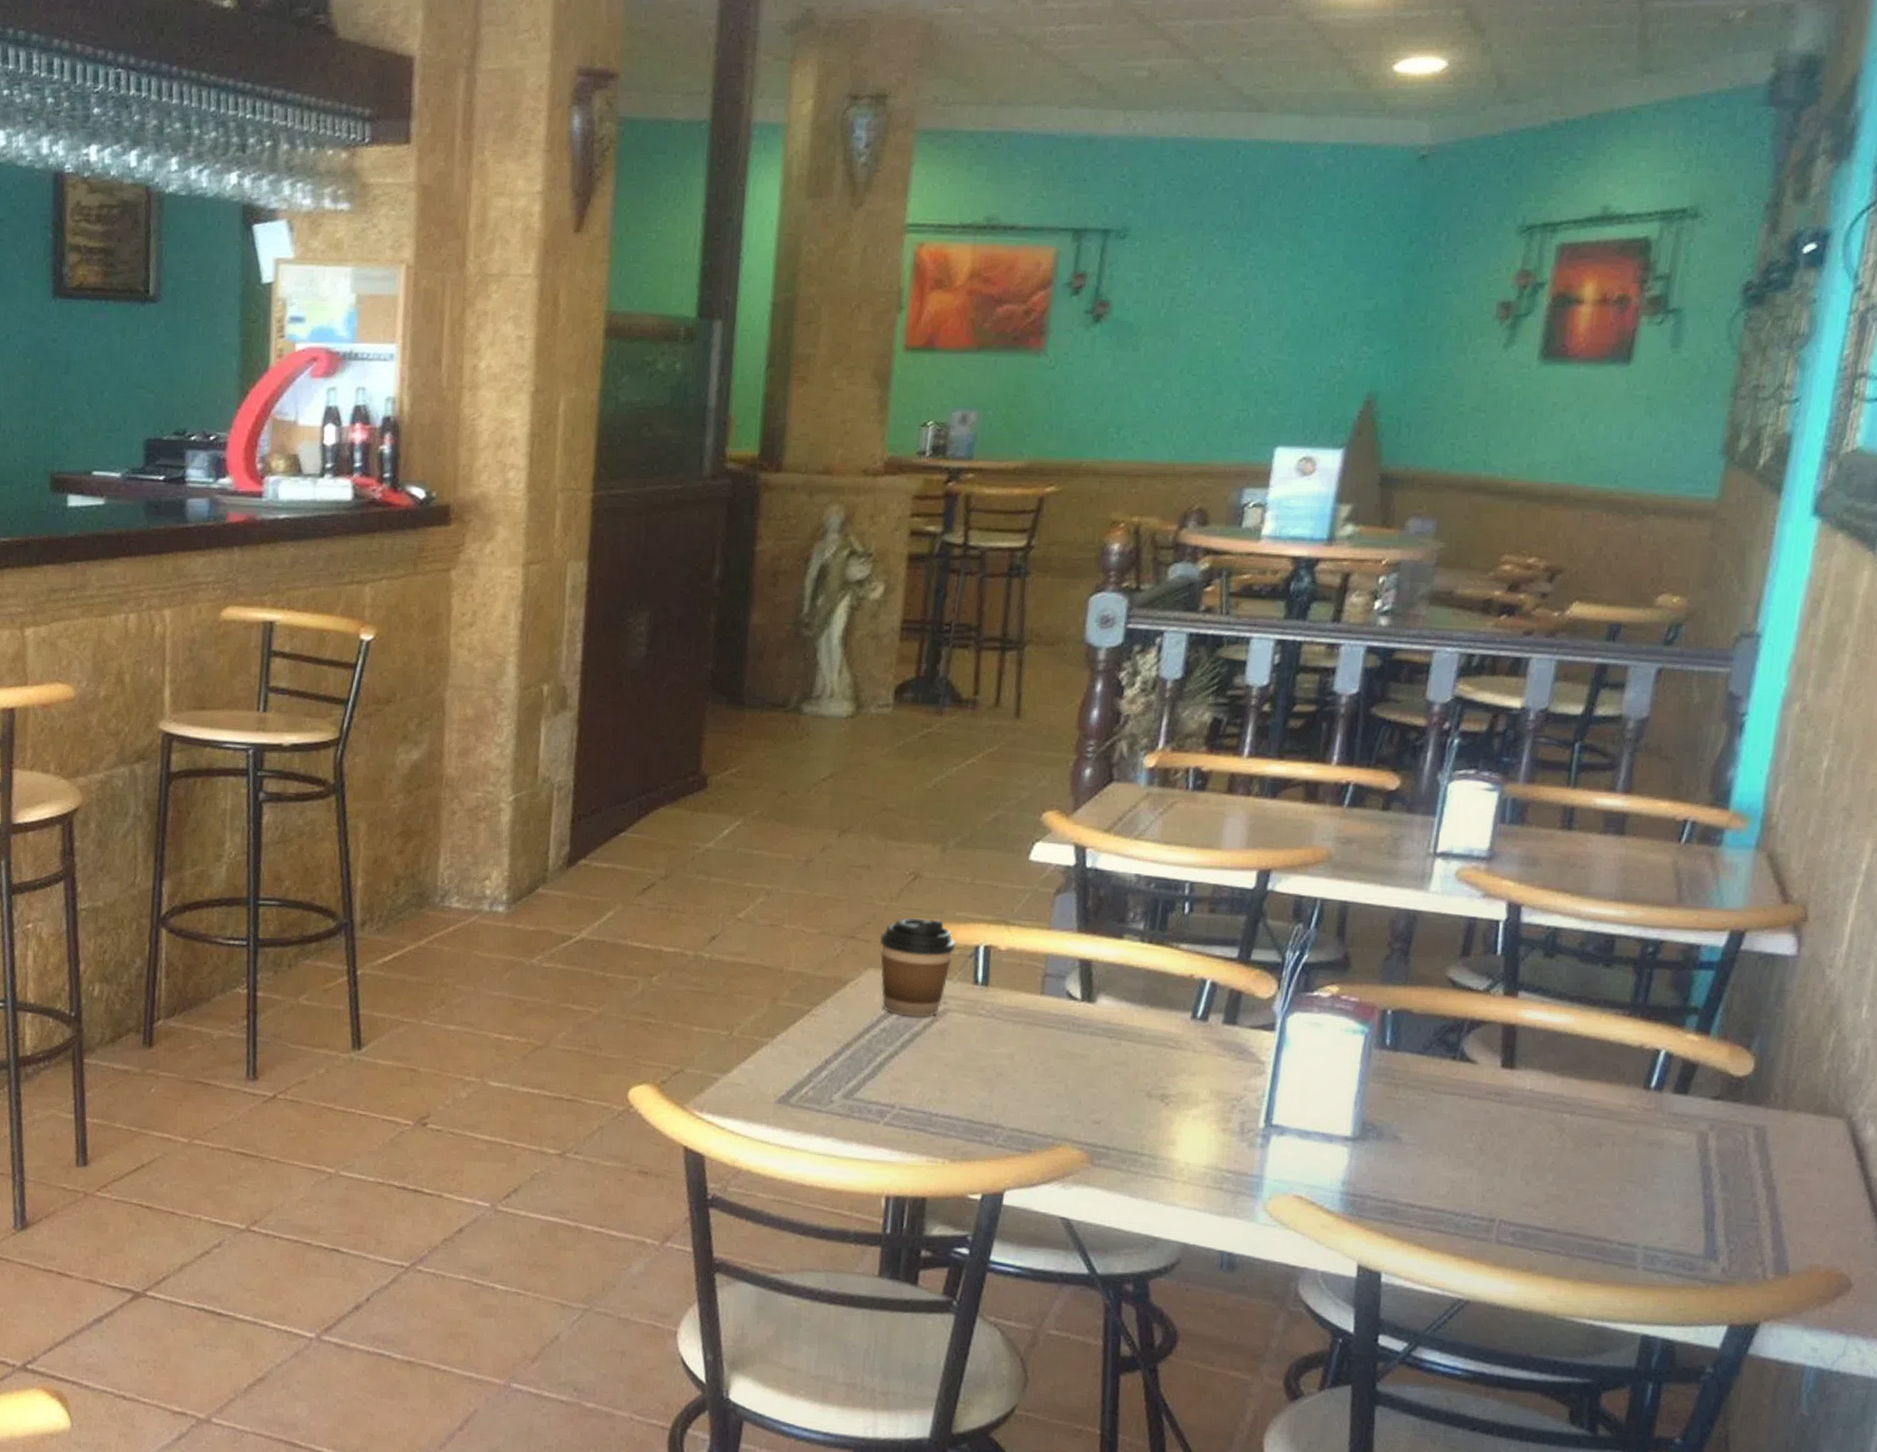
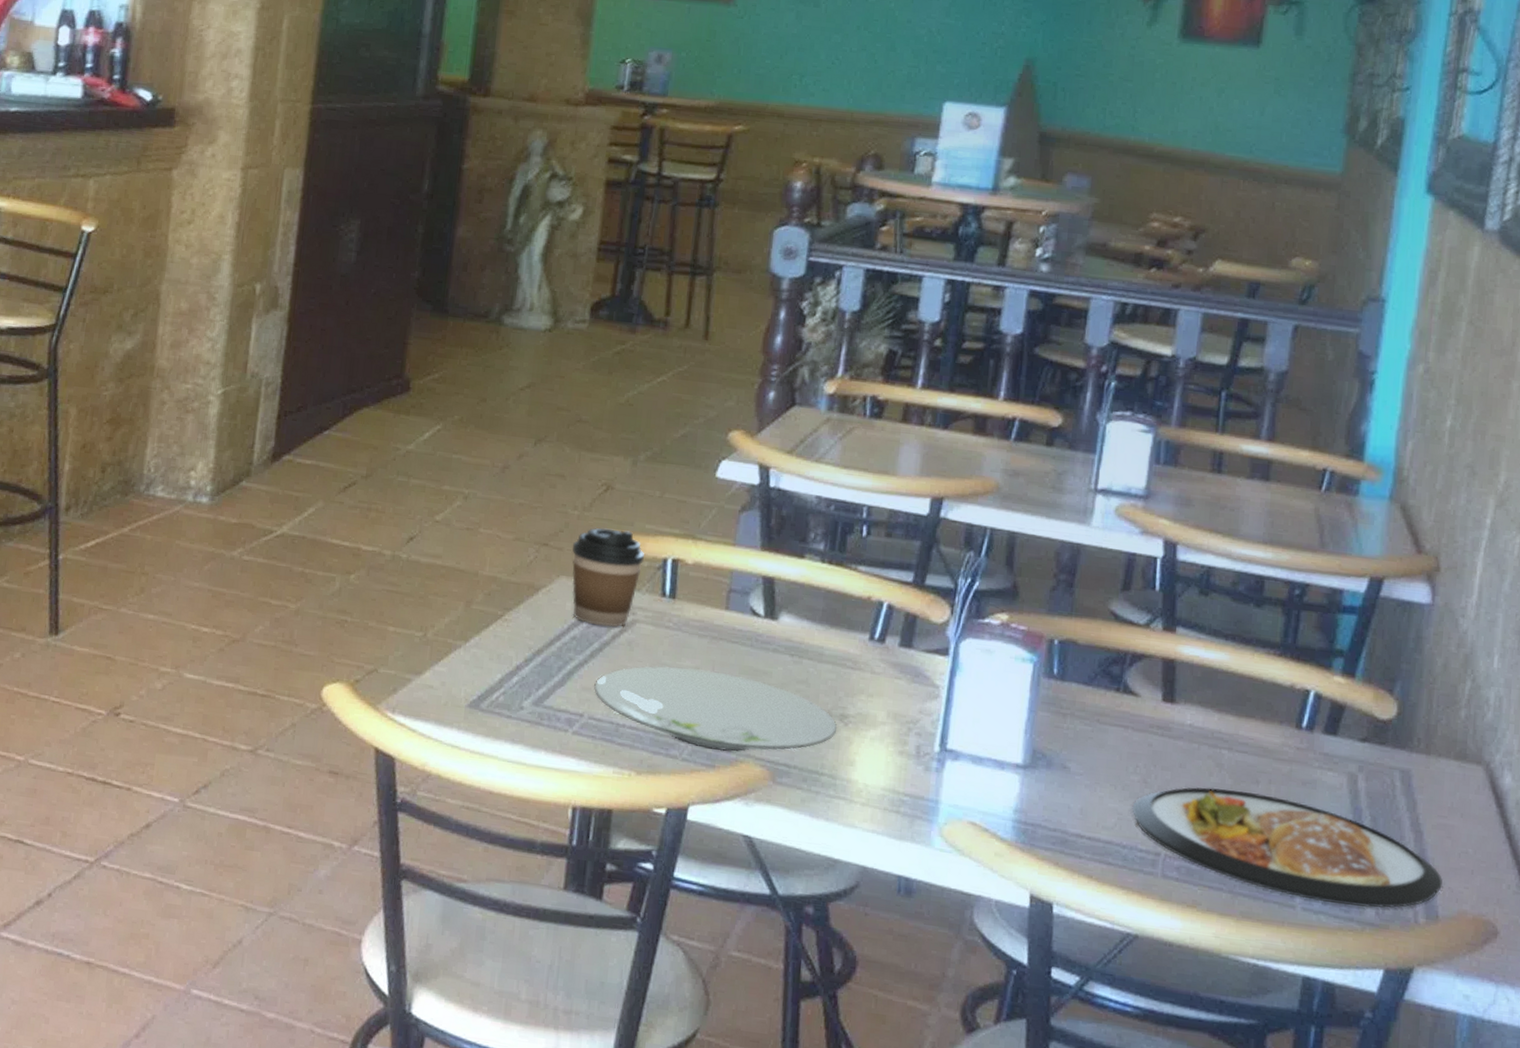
plate: none [904,1054,1158,1136] -> present [593,665,838,751]
dish: none [1466,1151,1795,1266] -> present [1132,787,1443,909]

